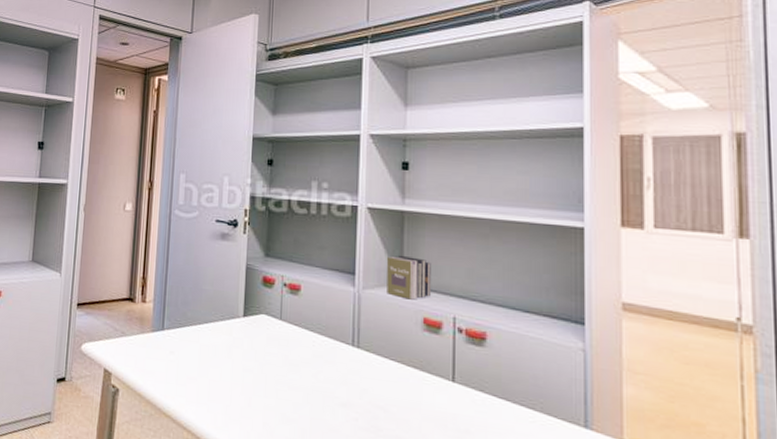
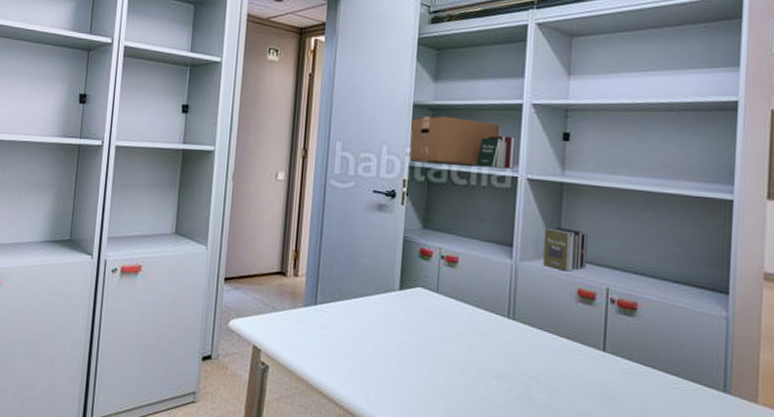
box: none [250,147,340,197] -> present [409,115,502,167]
books: none [315,166,354,198] -> present [476,136,516,169]

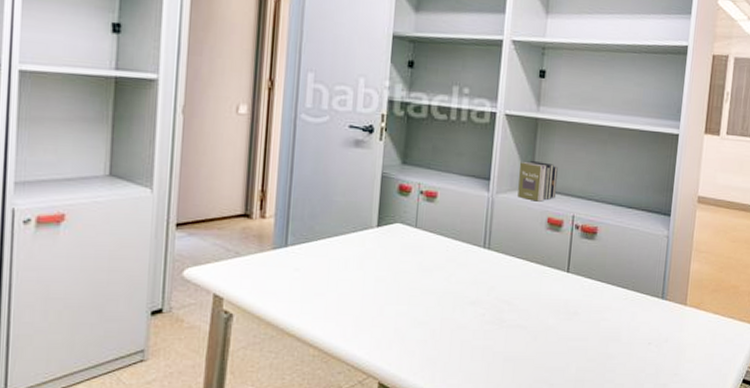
box: present [409,115,502,167] -> none [388,48,482,102]
books: present [476,136,516,169] -> none [456,71,495,105]

